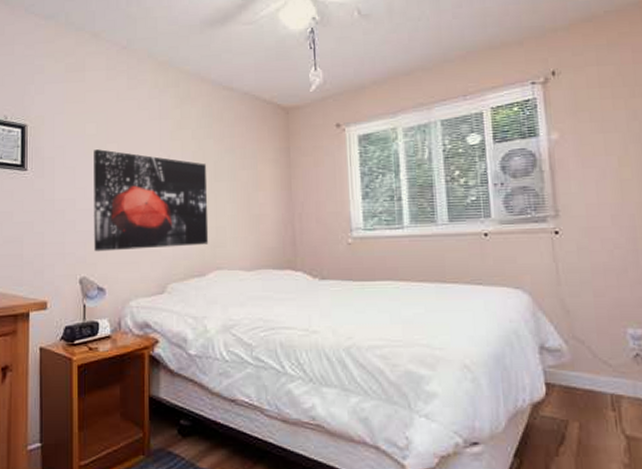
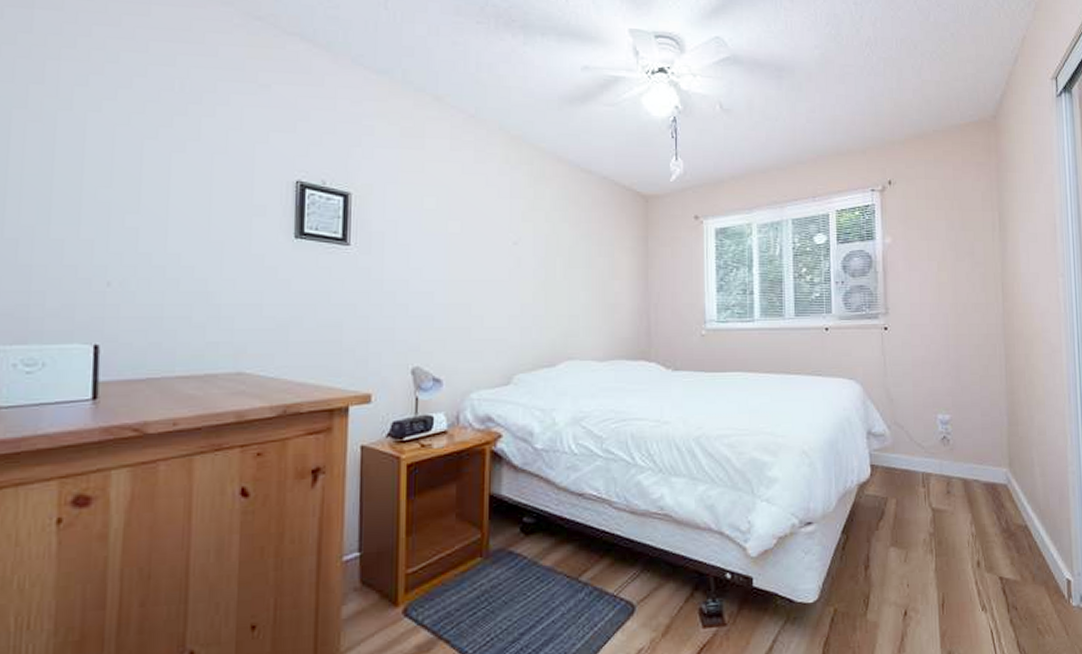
wall art: present [94,149,209,252] -> none [430,226,561,339]

